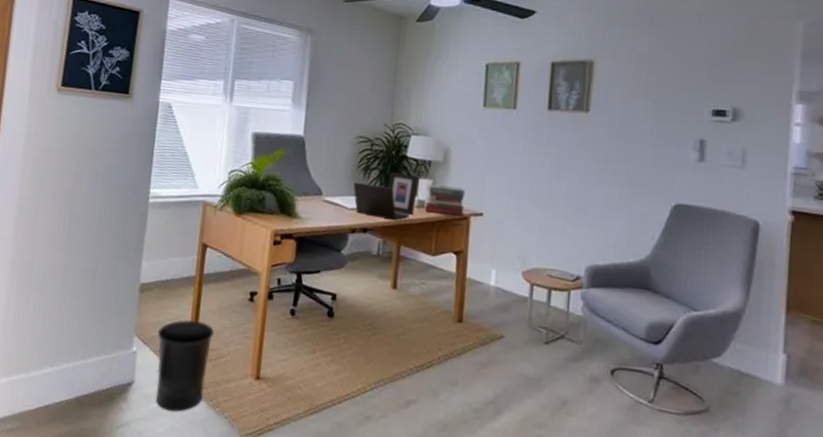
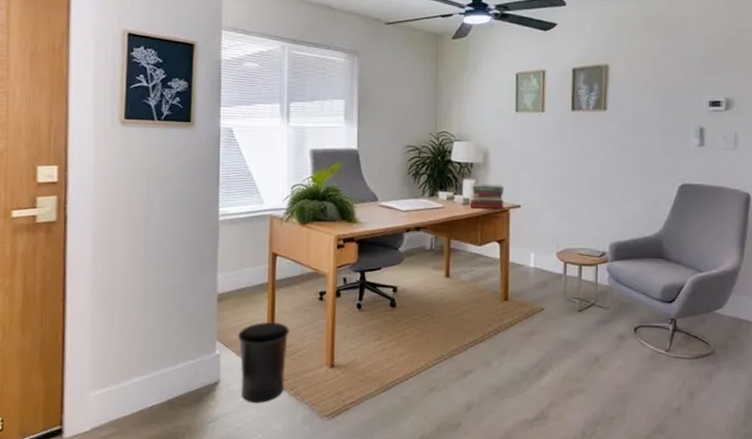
laptop: present [353,181,410,221] -> none [405,186,457,218]
picture frame: present [387,172,419,215] -> none [436,175,463,211]

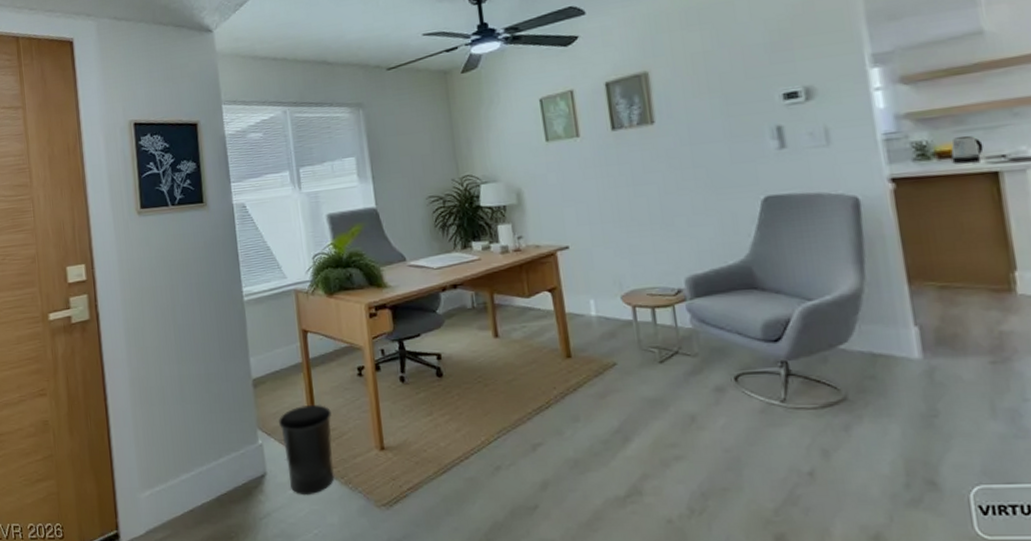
books: present [471,184,504,209] -> none [509,225,549,256]

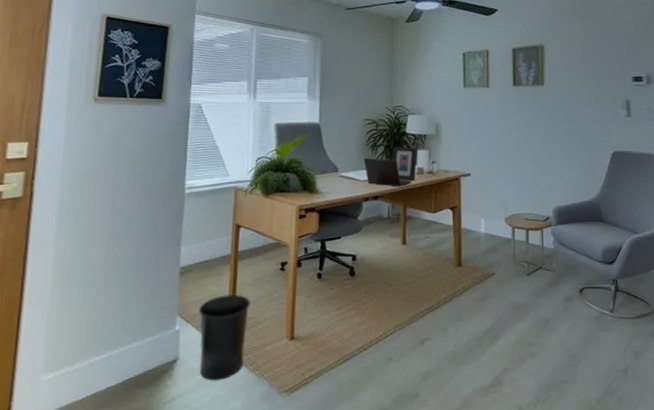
laptop: none [434,239,496,272] -> present [364,158,412,187]
picture frame: none [467,223,500,263] -> present [392,147,417,180]

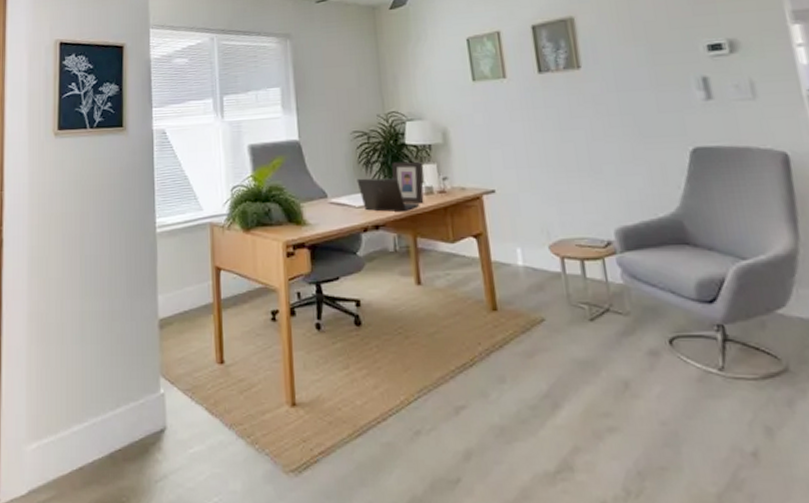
waste bin: present [199,294,250,381] -> none [184,350,241,456]

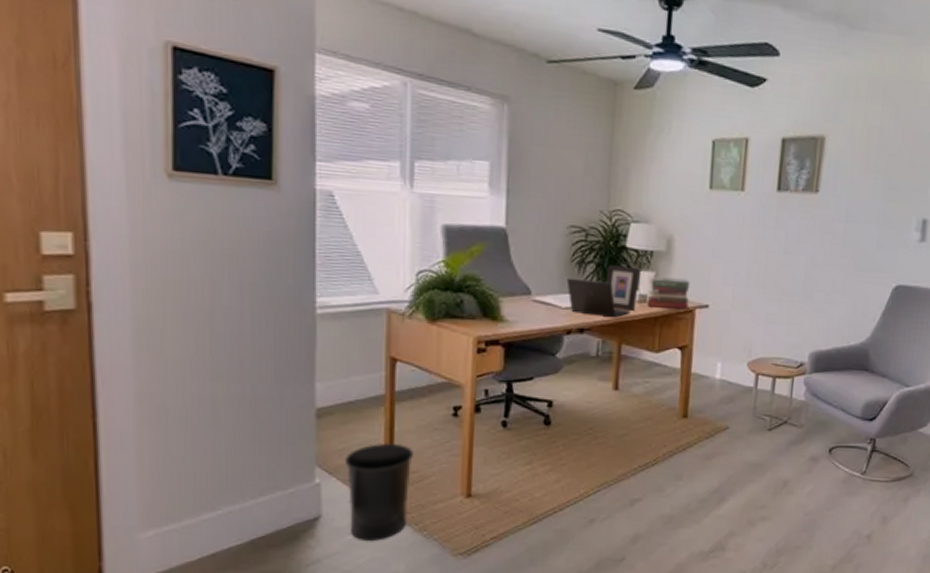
waste bin: none [184,350,241,456] -> present [345,442,413,542]
books: none [434,167,475,198] -> present [648,277,691,309]

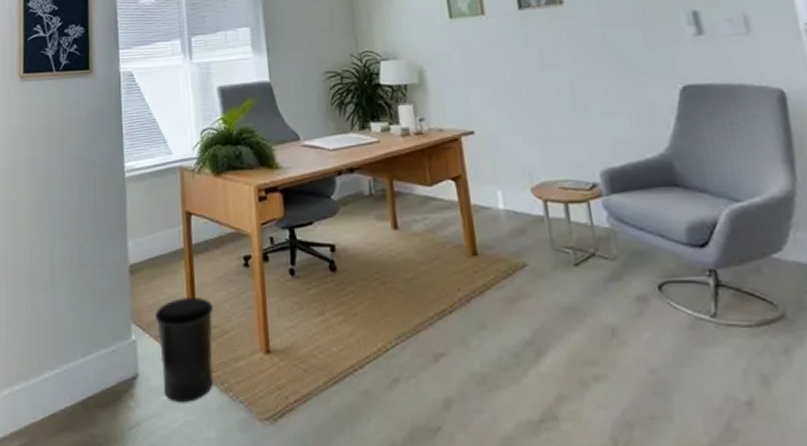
laptop: present [566,277,631,318] -> none [330,119,396,155]
picture frame: present [605,265,640,311] -> none [366,102,400,146]
books: present [648,277,691,309] -> none [410,108,453,140]

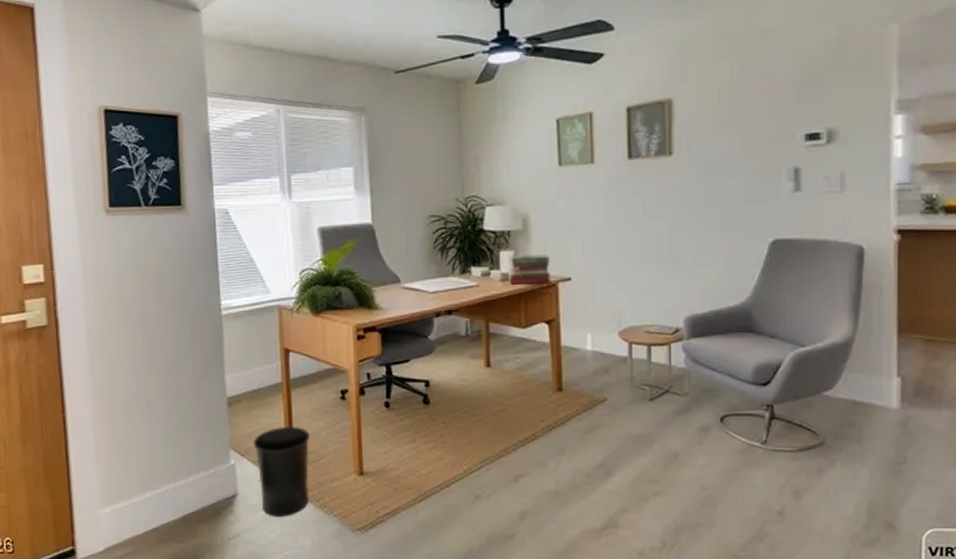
books: none [410,108,453,140] -> present [510,254,551,285]

